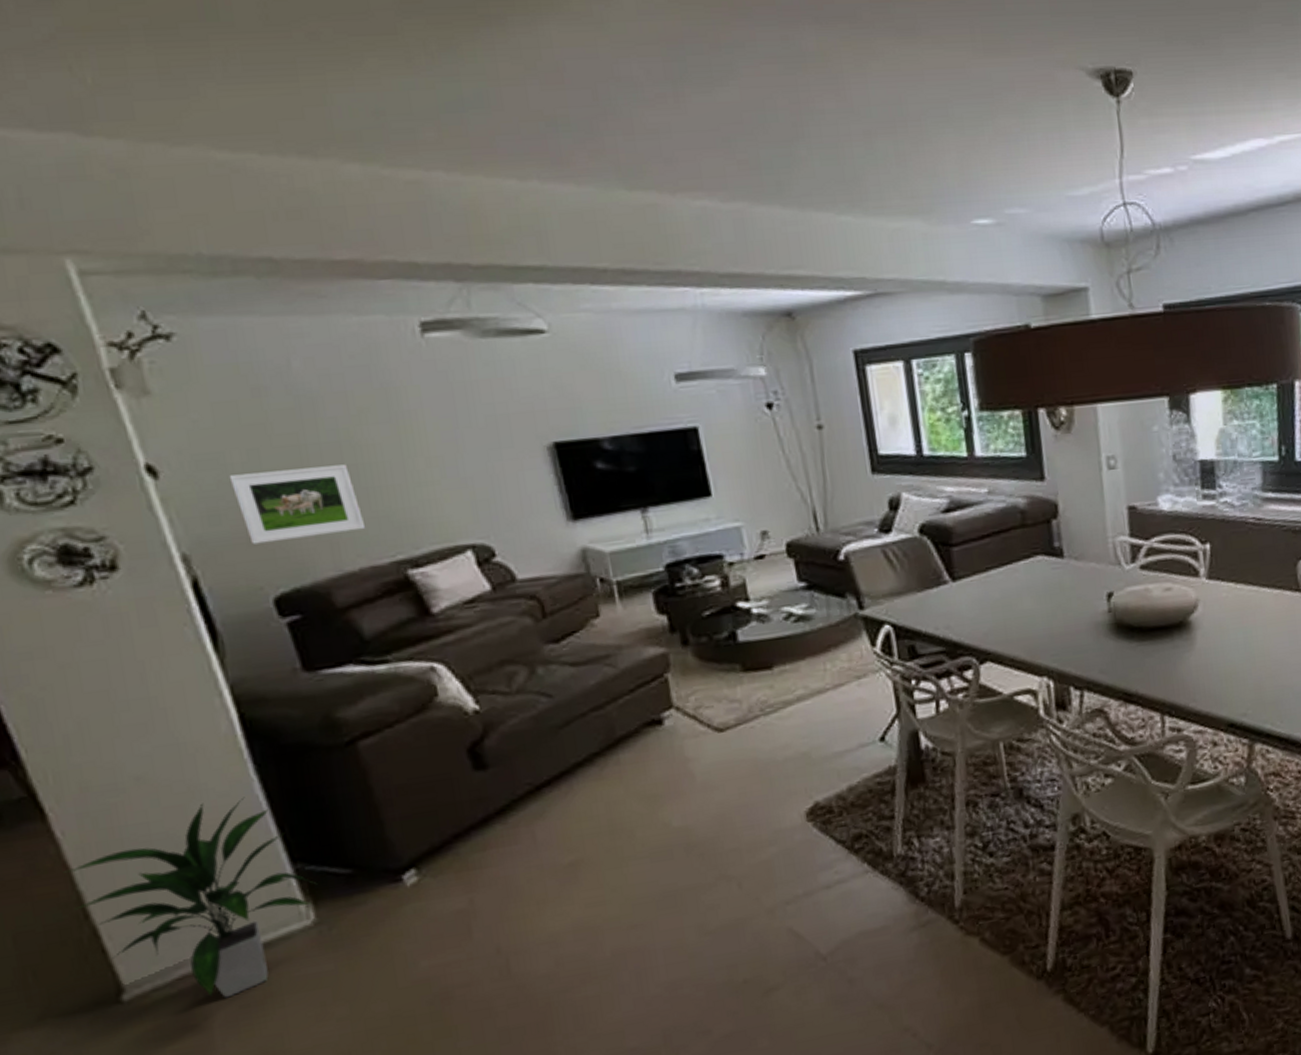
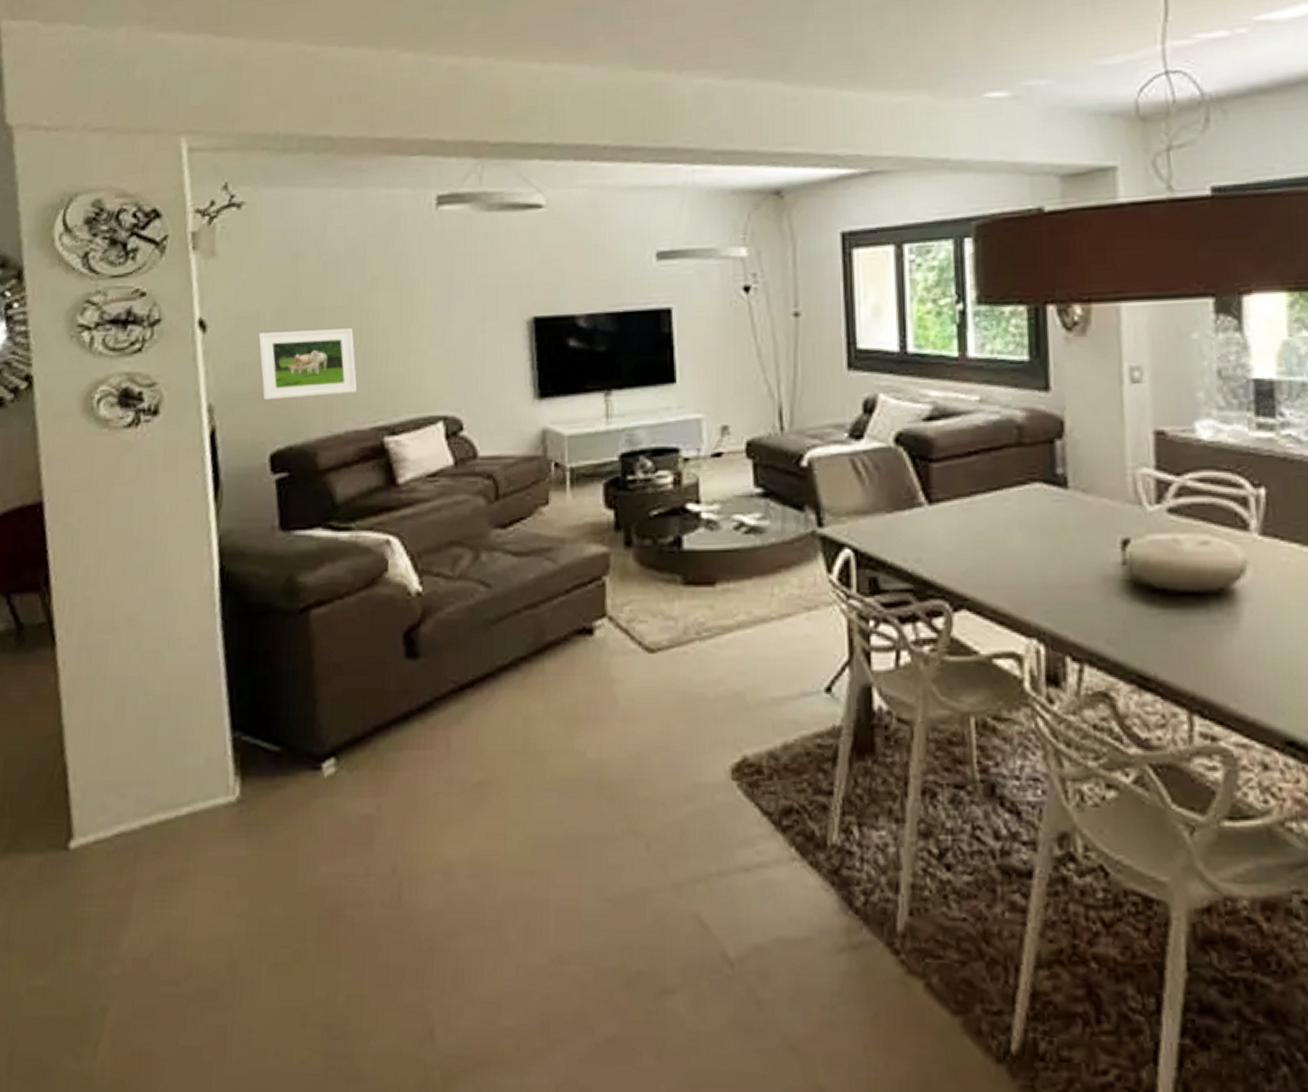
indoor plant: present [63,797,316,998] -> none [55,652,248,866]

